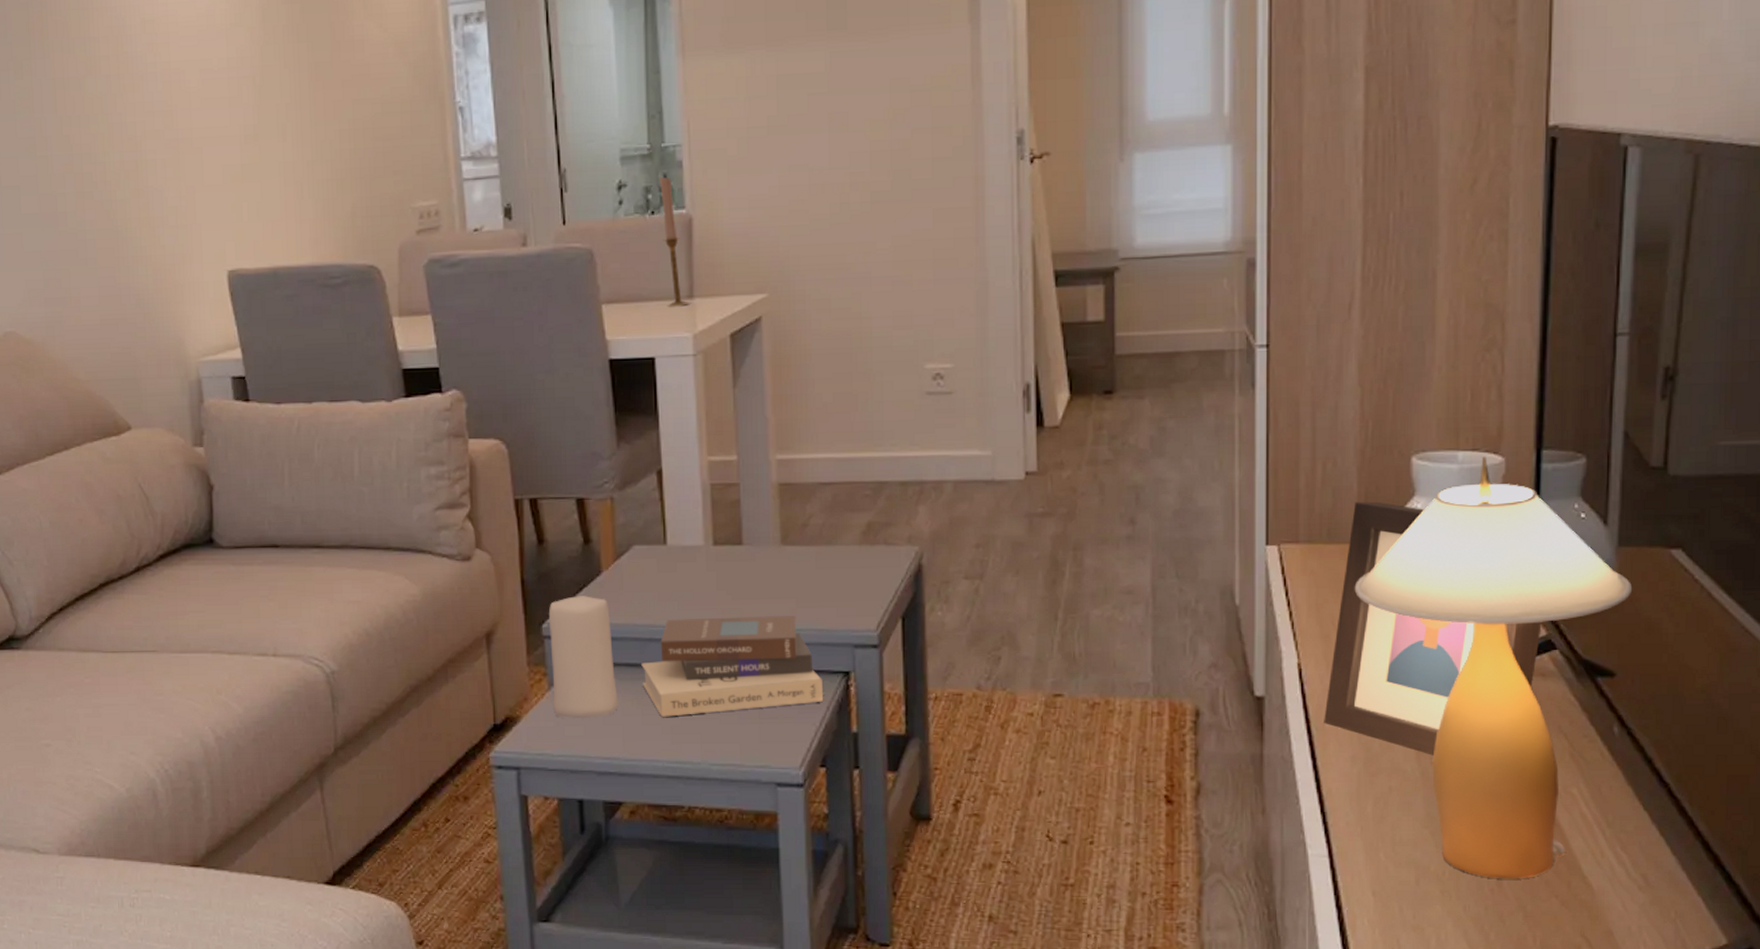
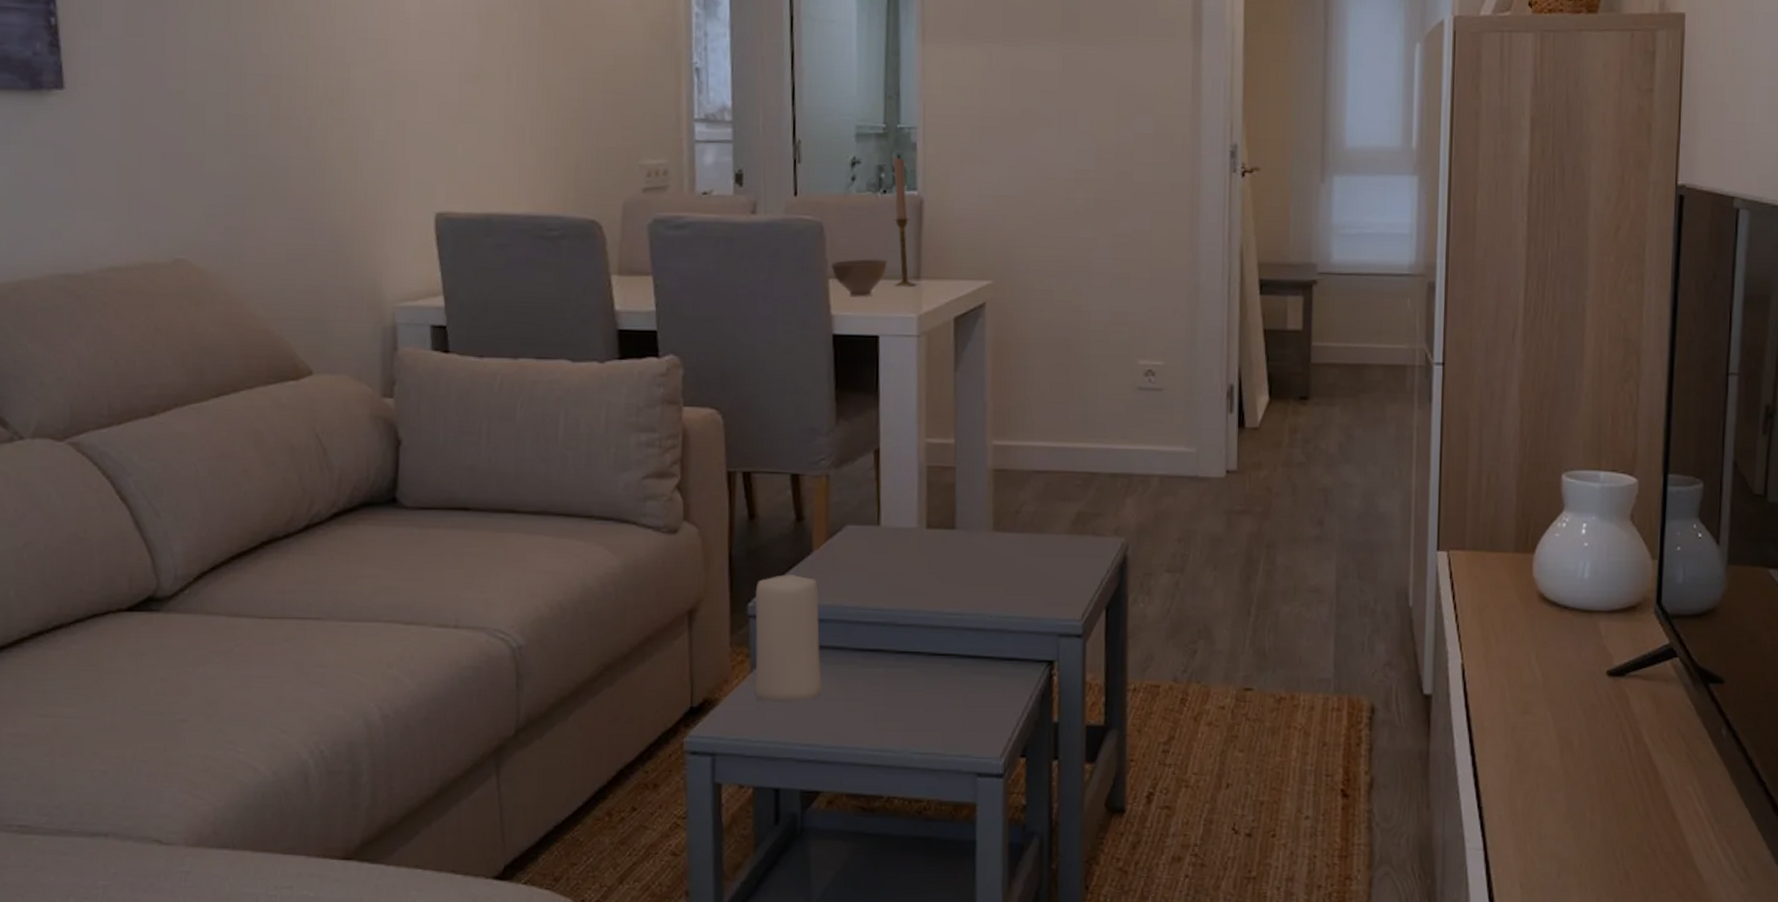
bowl: none [602,281,660,320] -> present [830,259,888,297]
books: present [641,616,824,717] -> none [847,602,1028,703]
picture frame: present [1324,501,1542,756] -> none [1482,514,1666,754]
table lamp: present [1355,456,1633,879] -> none [1512,477,1739,872]

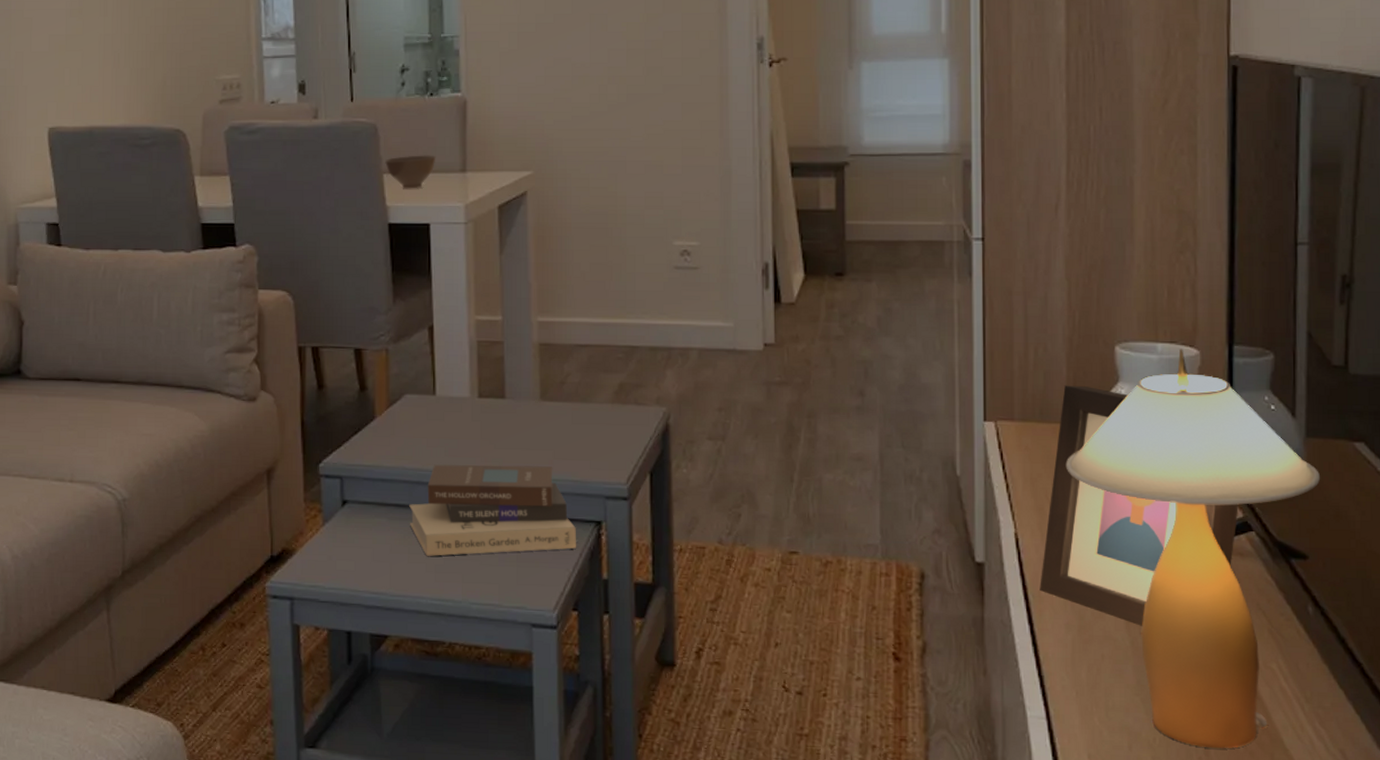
candle: present [754,575,823,703] -> none [325,439,388,555]
books: none [847,602,1028,703] -> present [409,464,577,556]
candlestick: present [892,155,917,287] -> none [438,62,463,179]
picture frame: none [1482,514,1666,754] -> present [1040,385,1239,626]
table lamp: none [1512,477,1739,872] -> present [1067,349,1321,749]

